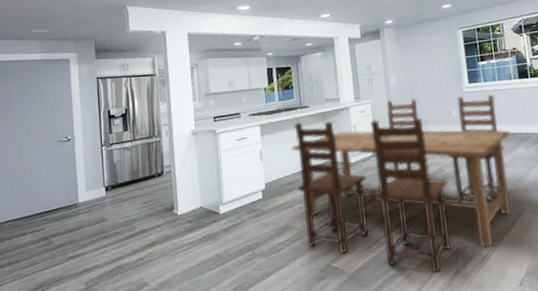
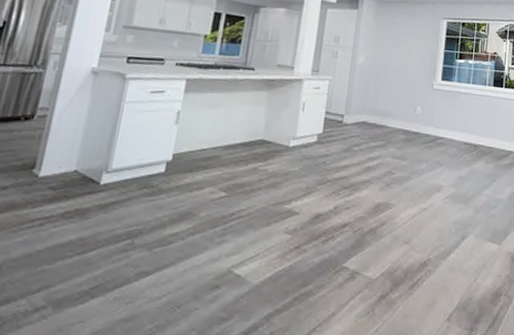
dining table: present [291,94,512,273] -> none [209,81,472,296]

